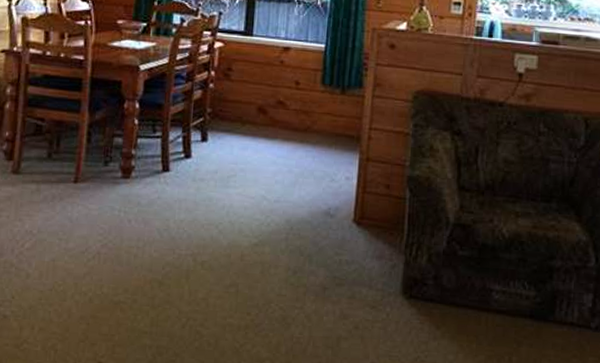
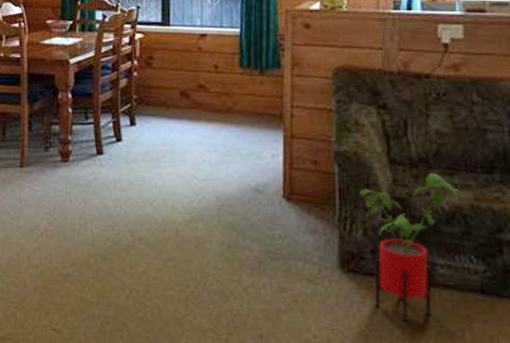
house plant: none [428,200,519,347] -> present [360,173,459,322]

